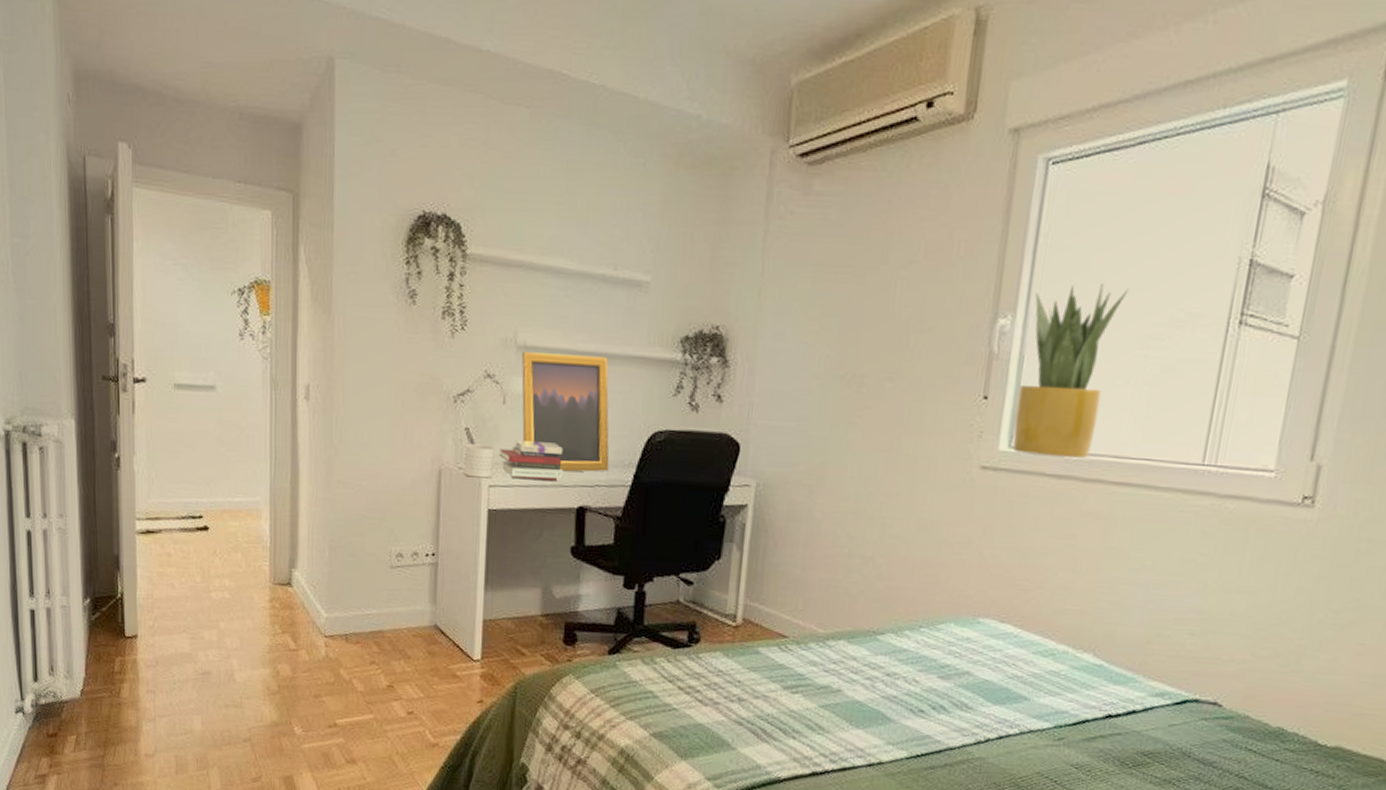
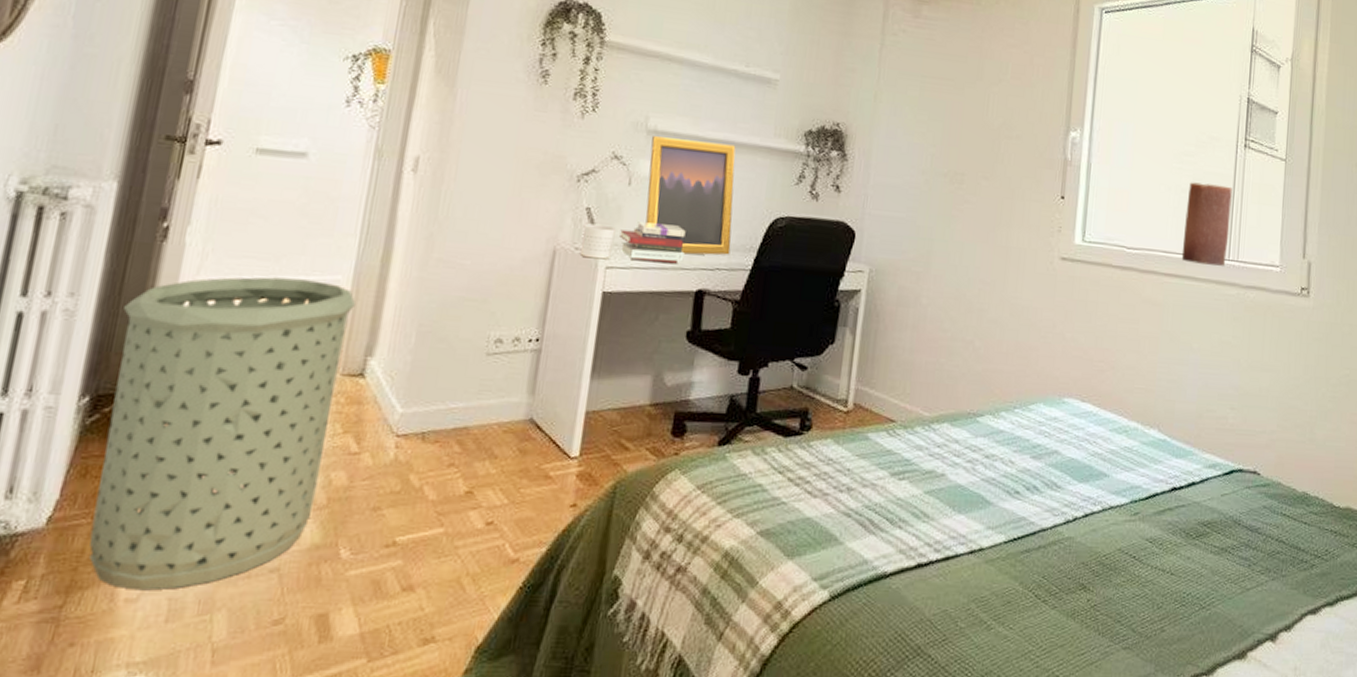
laundry basket: none [100,499,275,750] -> present [89,277,355,591]
planter: present [1012,283,1129,458] -> none [1085,108,1165,252]
candle: none [1137,372,1216,472] -> present [1181,182,1232,266]

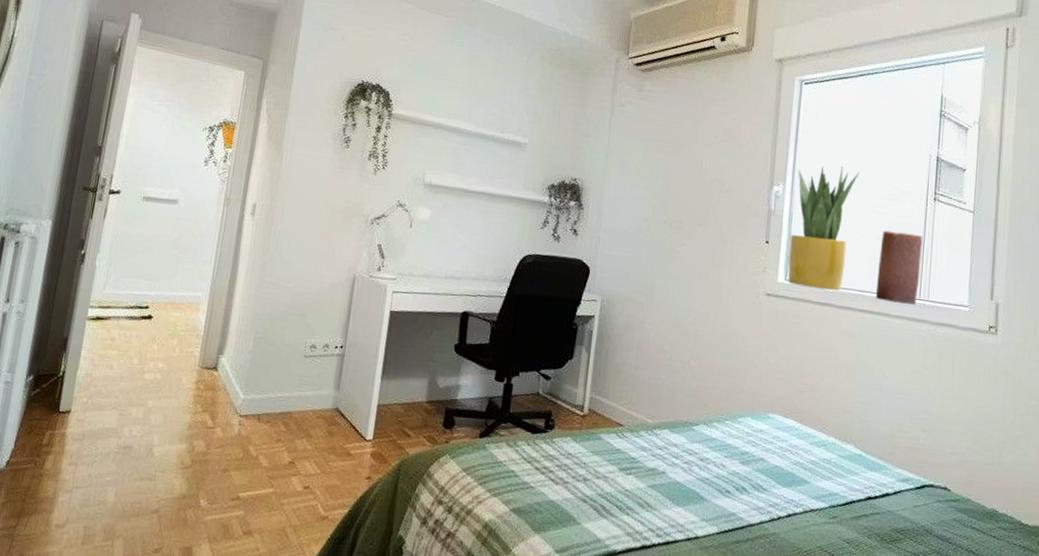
laundry basket: present [89,277,355,591] -> none [33,292,211,520]
mug: present [579,223,616,260] -> none [373,257,400,286]
books: present [619,222,686,264] -> none [403,256,454,291]
picture frame: present [645,136,736,256] -> none [423,189,493,285]
planter: none [1085,108,1165,252] -> present [787,166,860,291]

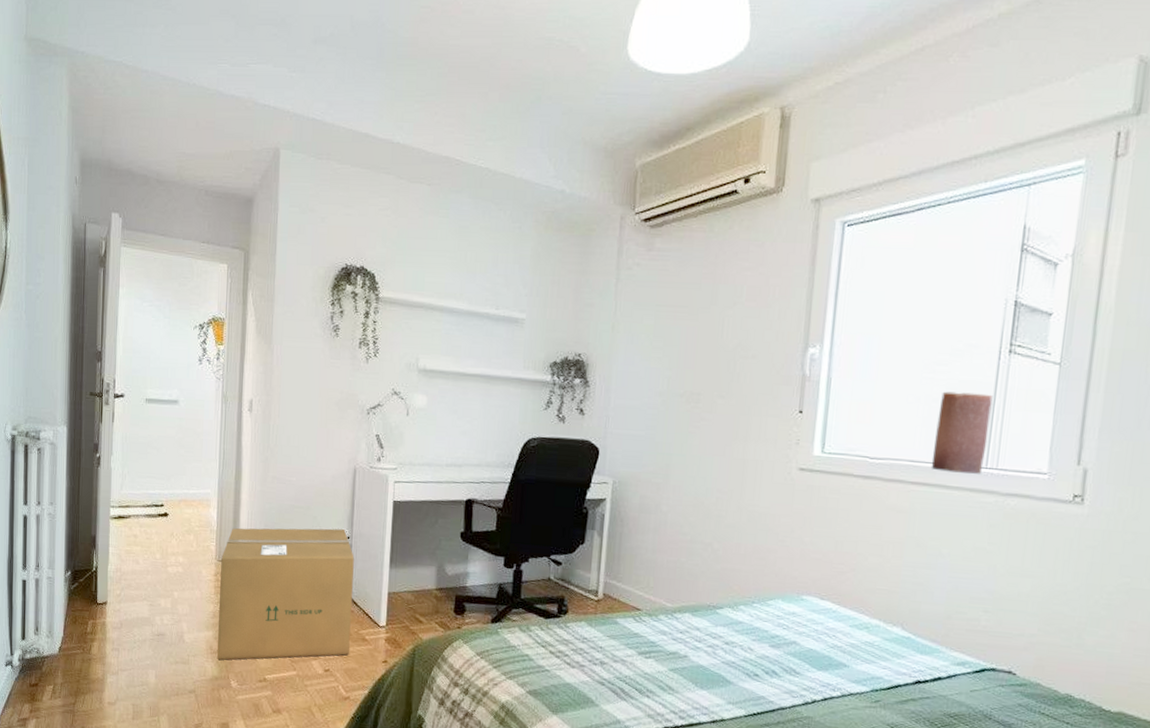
box: none [188,333,346,477] -> present [217,528,354,661]
planter: present [787,166,860,291] -> none [824,320,915,462]

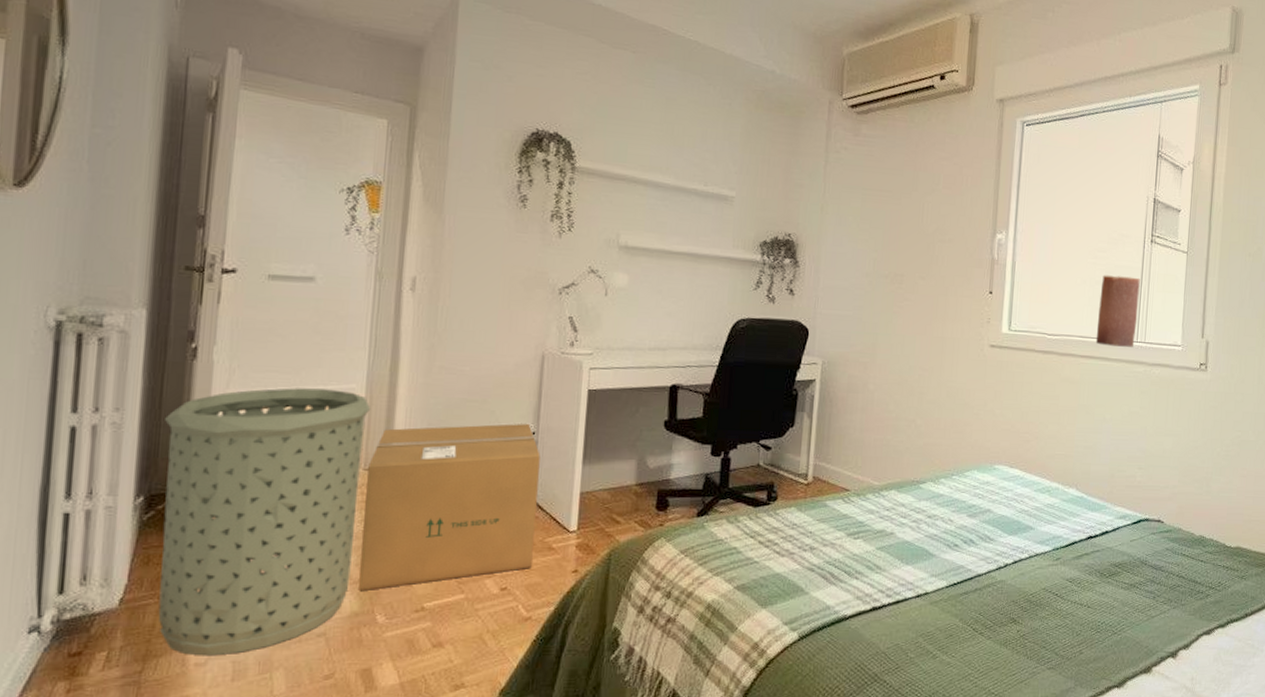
laundry basket: none [82,491,221,699] -> present [158,388,370,656]

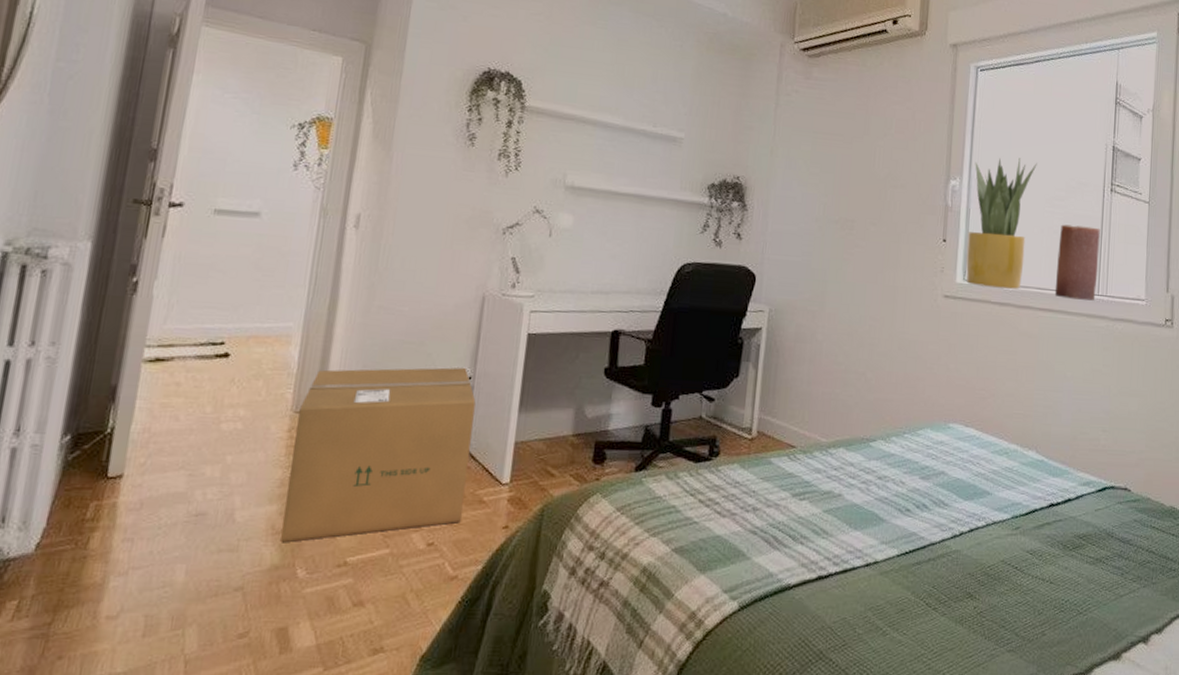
laundry basket: present [158,388,370,656] -> none [74,325,306,609]
planter: none [1011,211,1081,338] -> present [966,158,1037,289]

